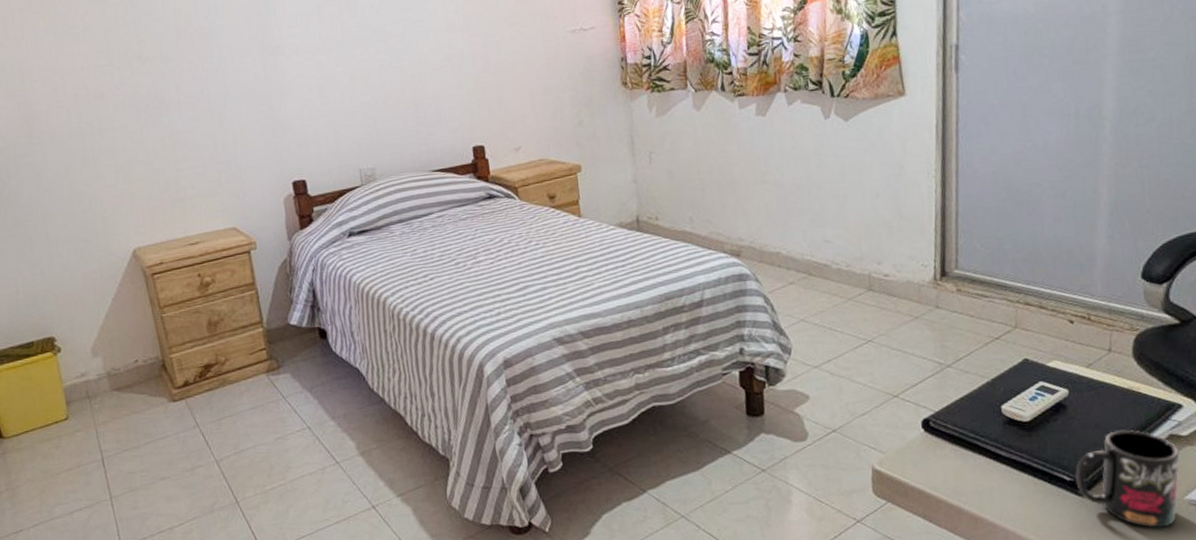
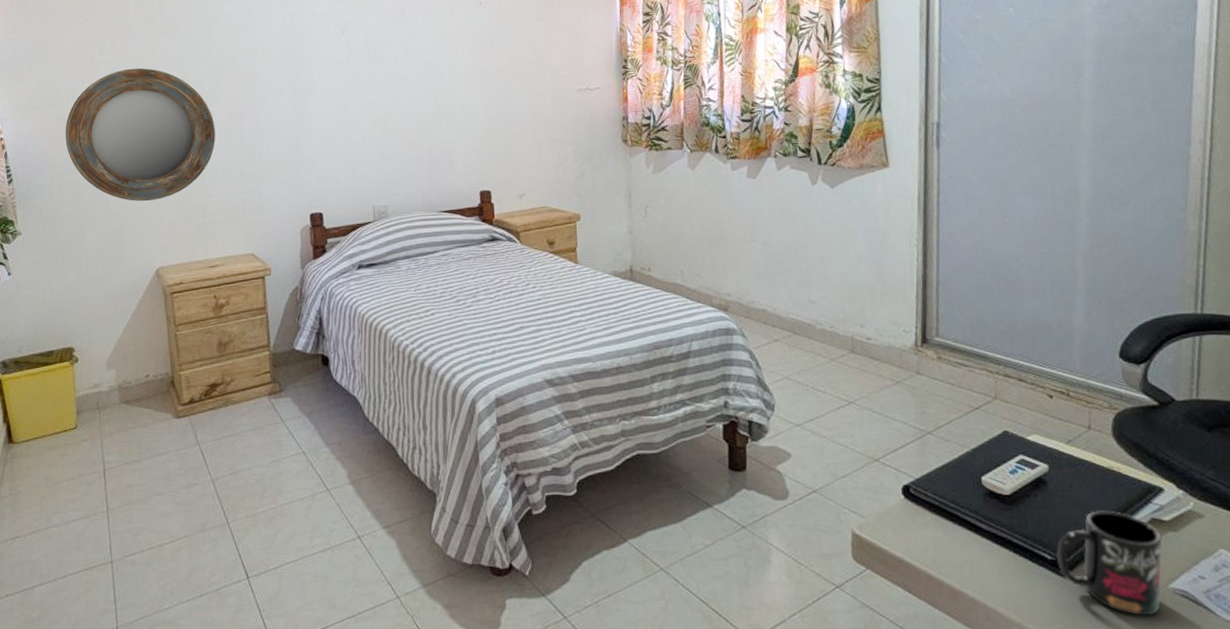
home mirror: none [14,33,182,180] -> present [65,68,216,202]

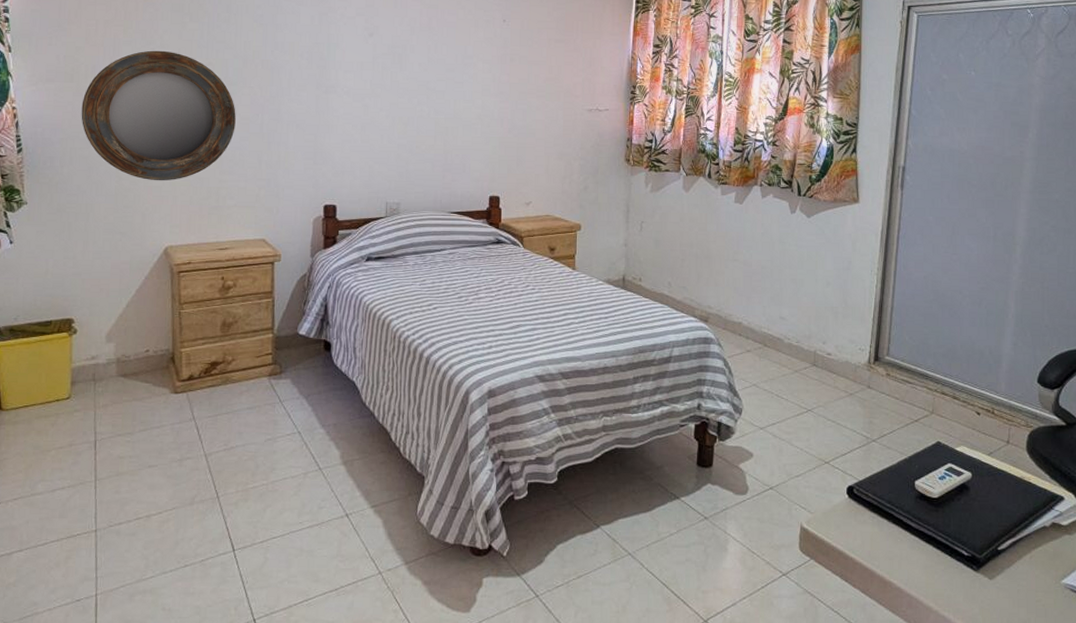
mug: present [1056,510,1163,616] -> none [972,514,1060,607]

